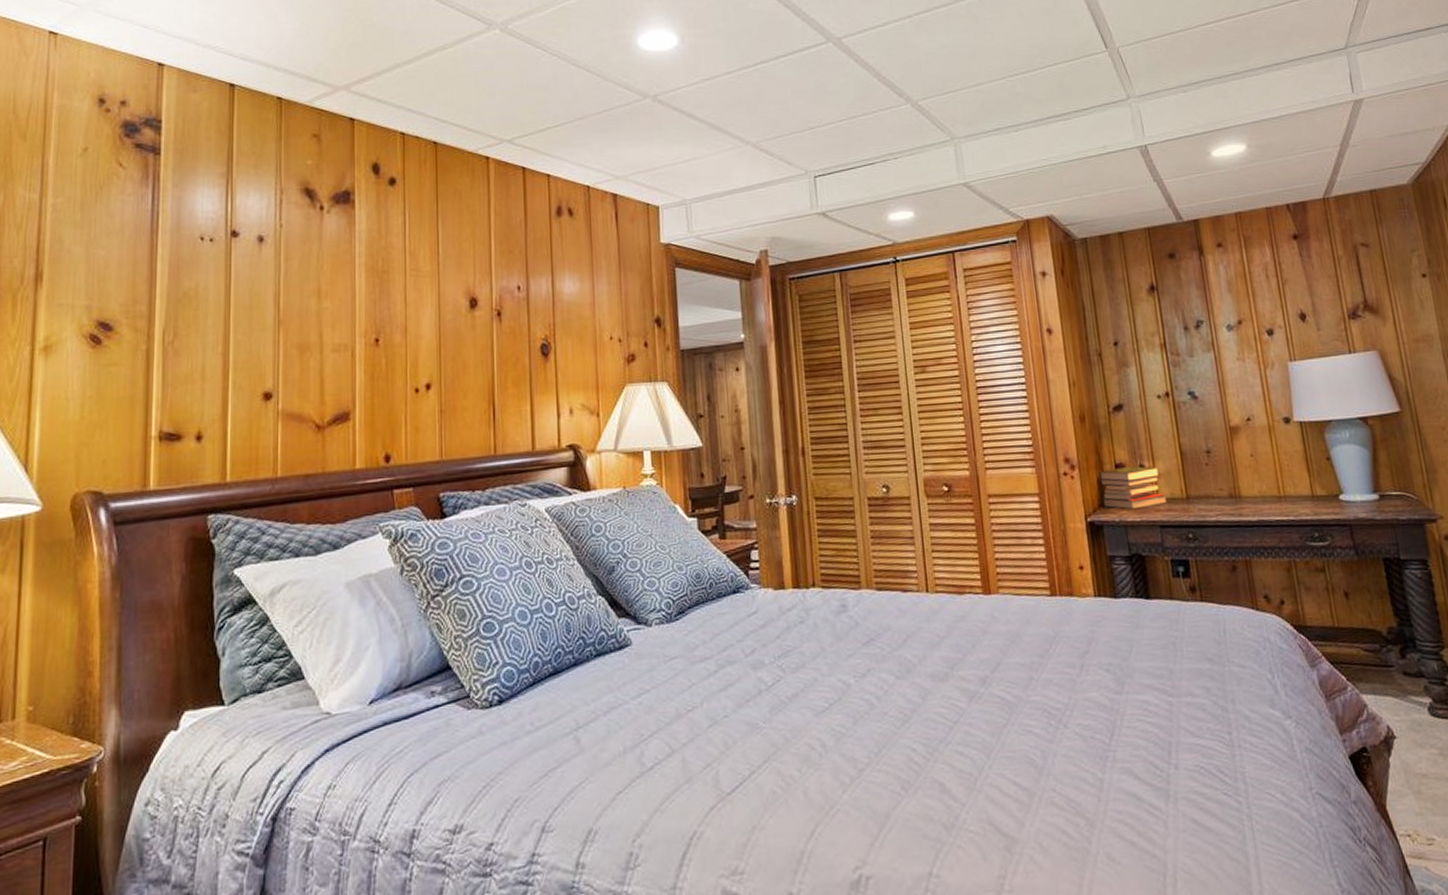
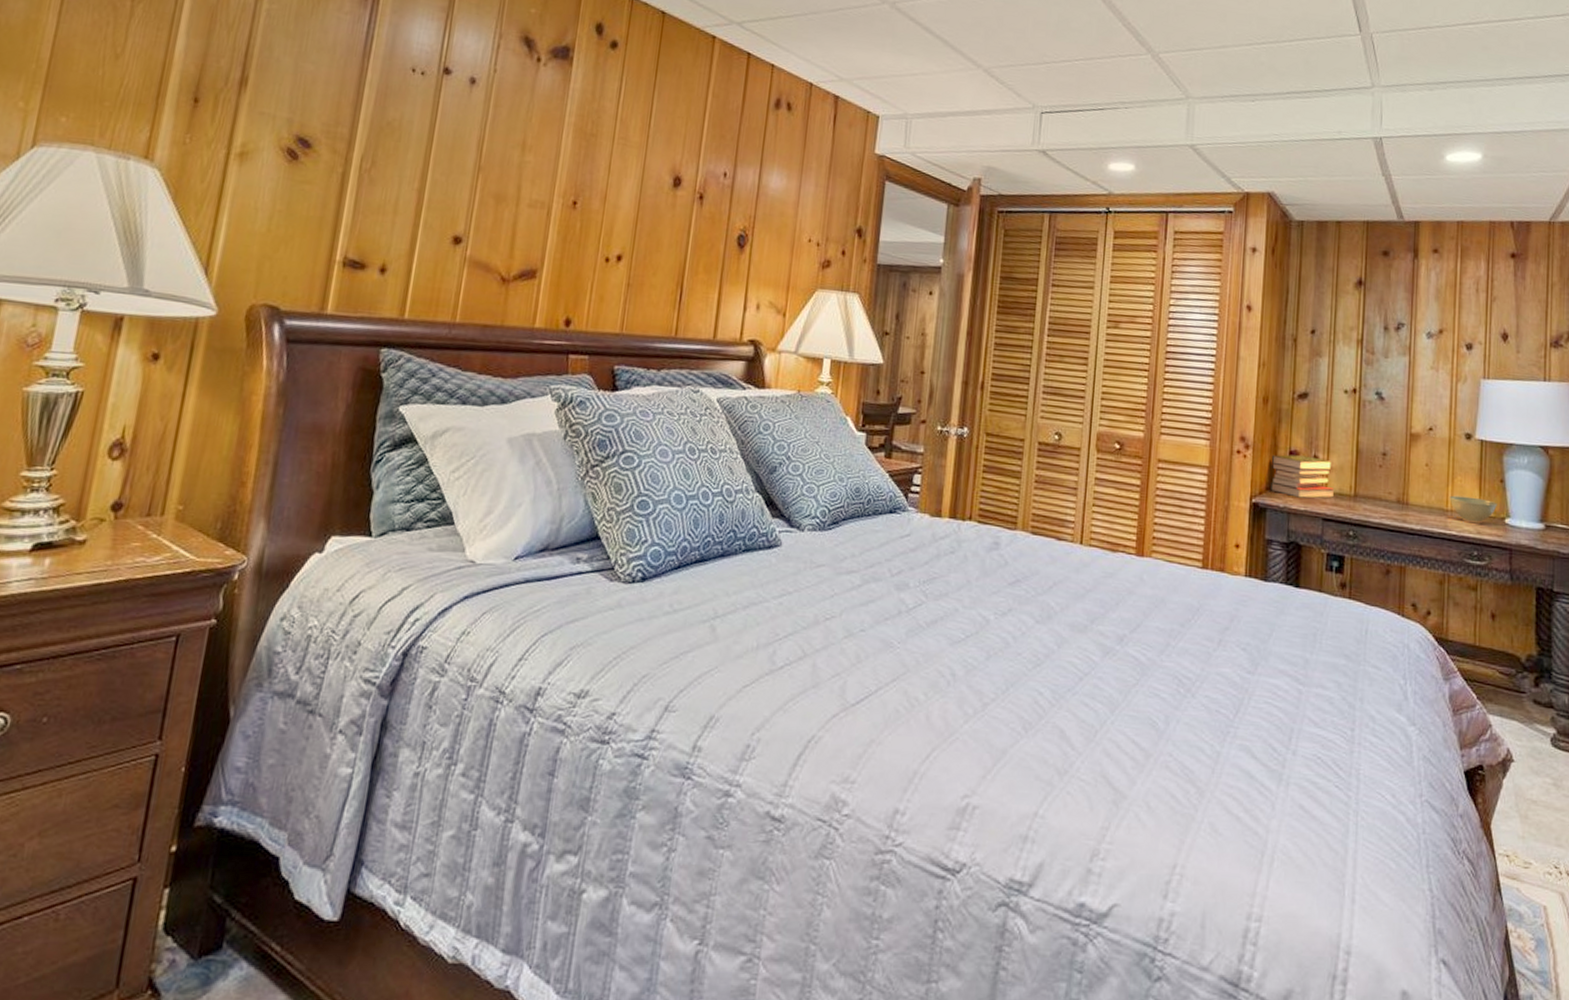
bowl: none [1280,479,1328,506] -> present [1449,495,1497,524]

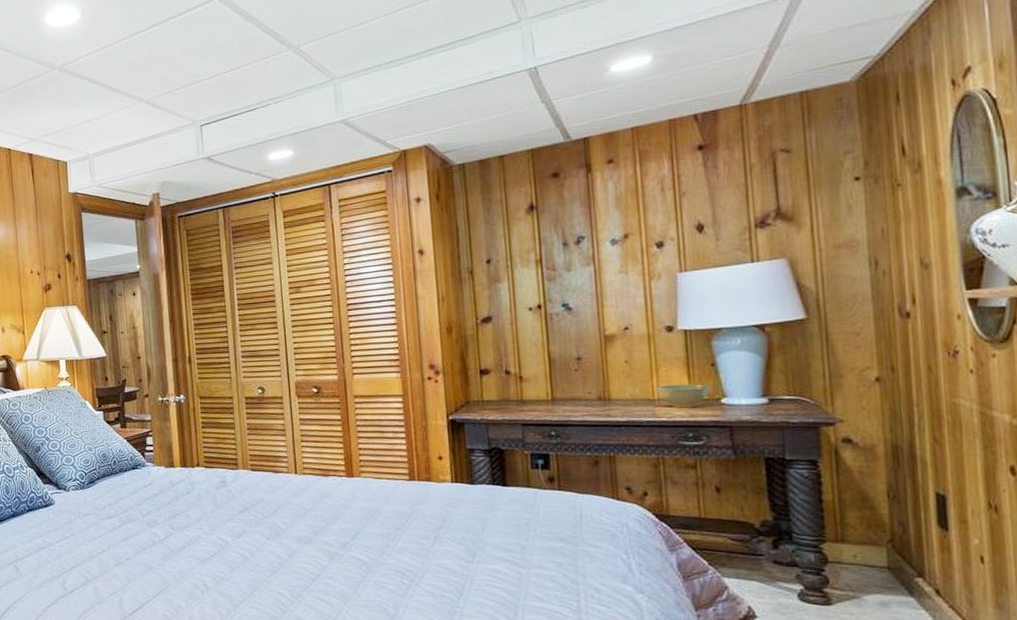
books: present [1269,454,1335,499] -> none [462,372,532,410]

